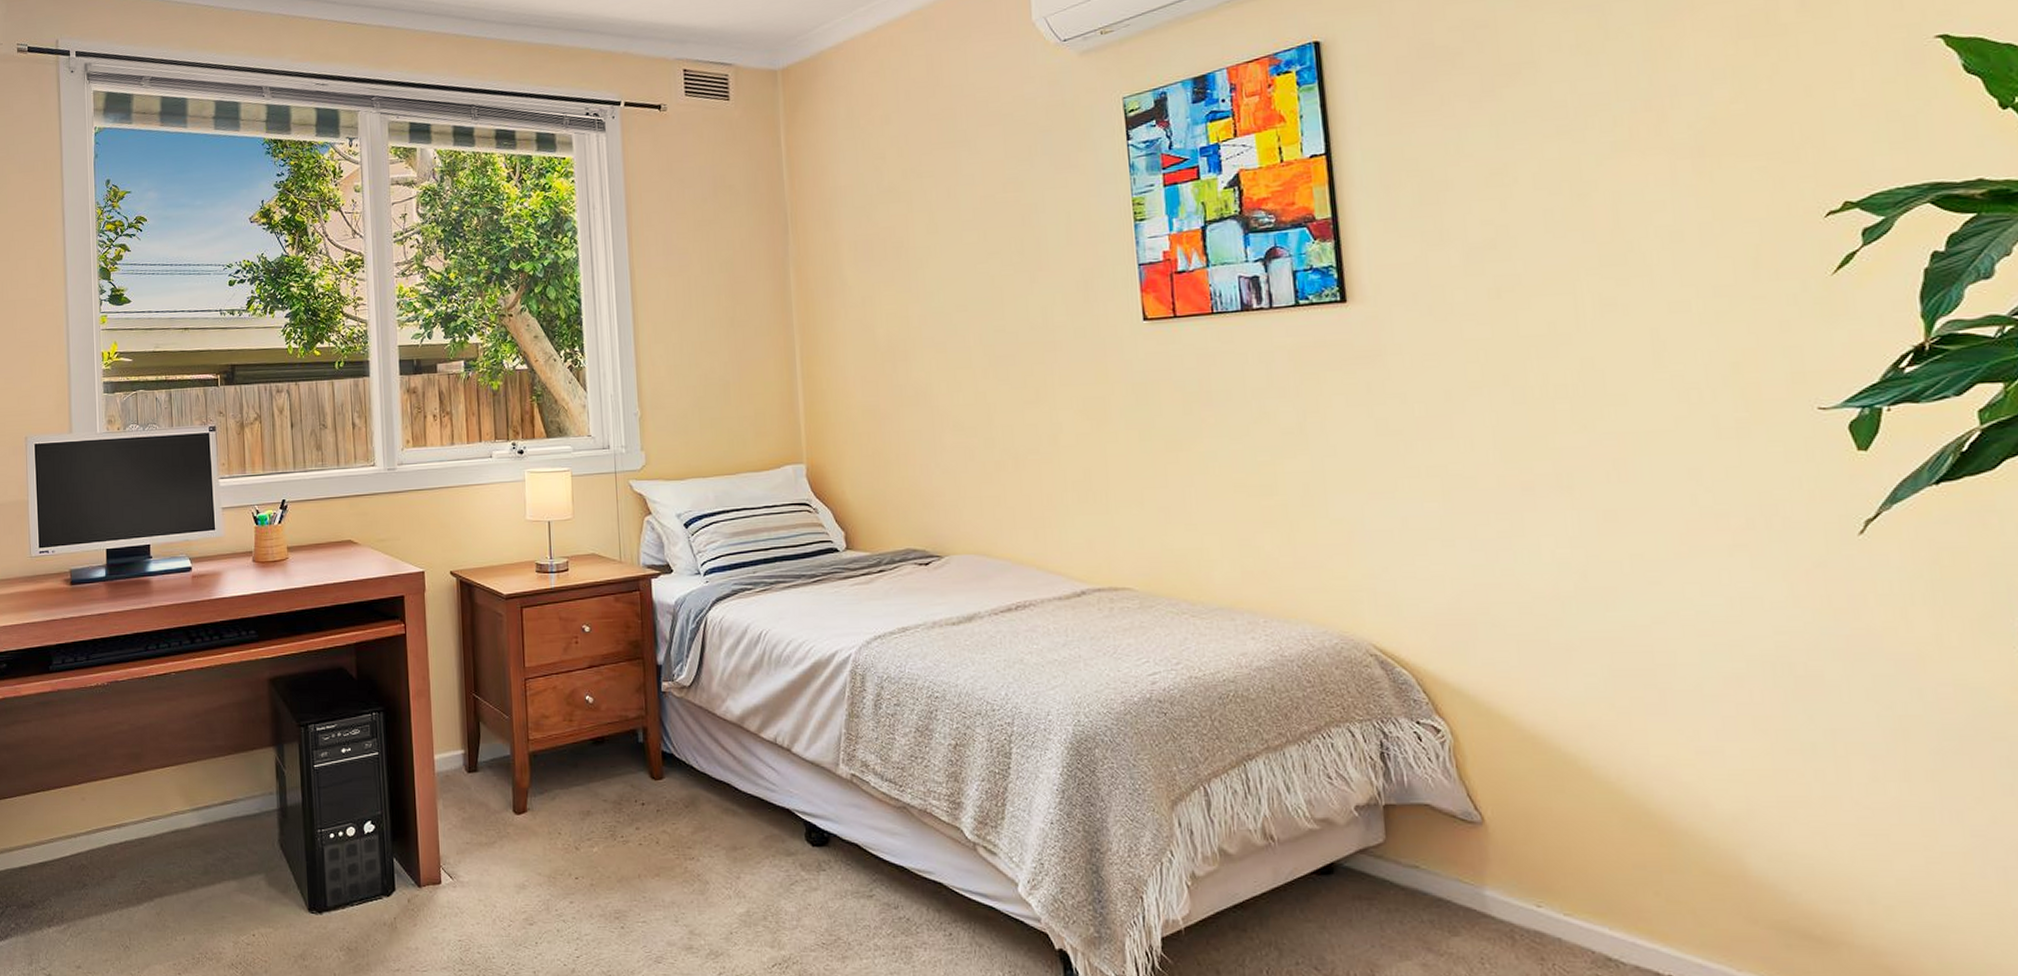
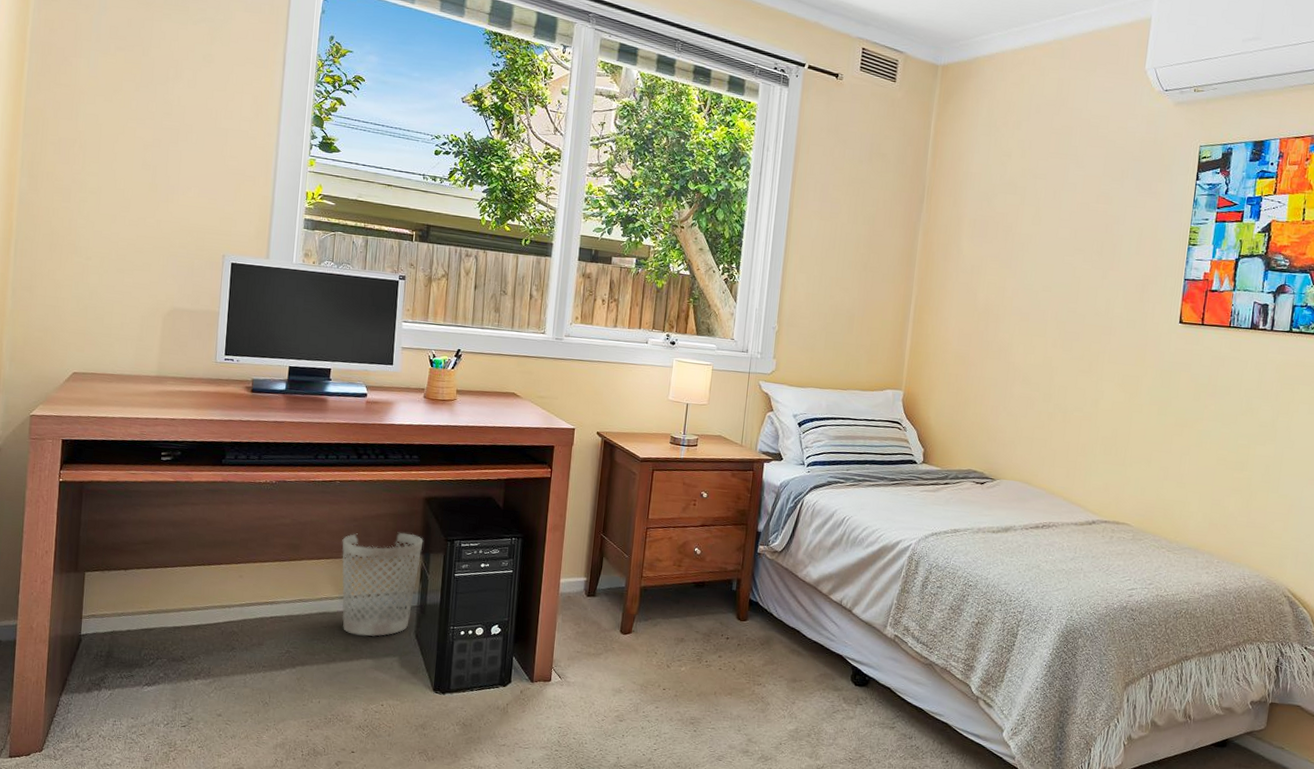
wastebasket: none [186,723,274,853] -> present [341,532,424,636]

